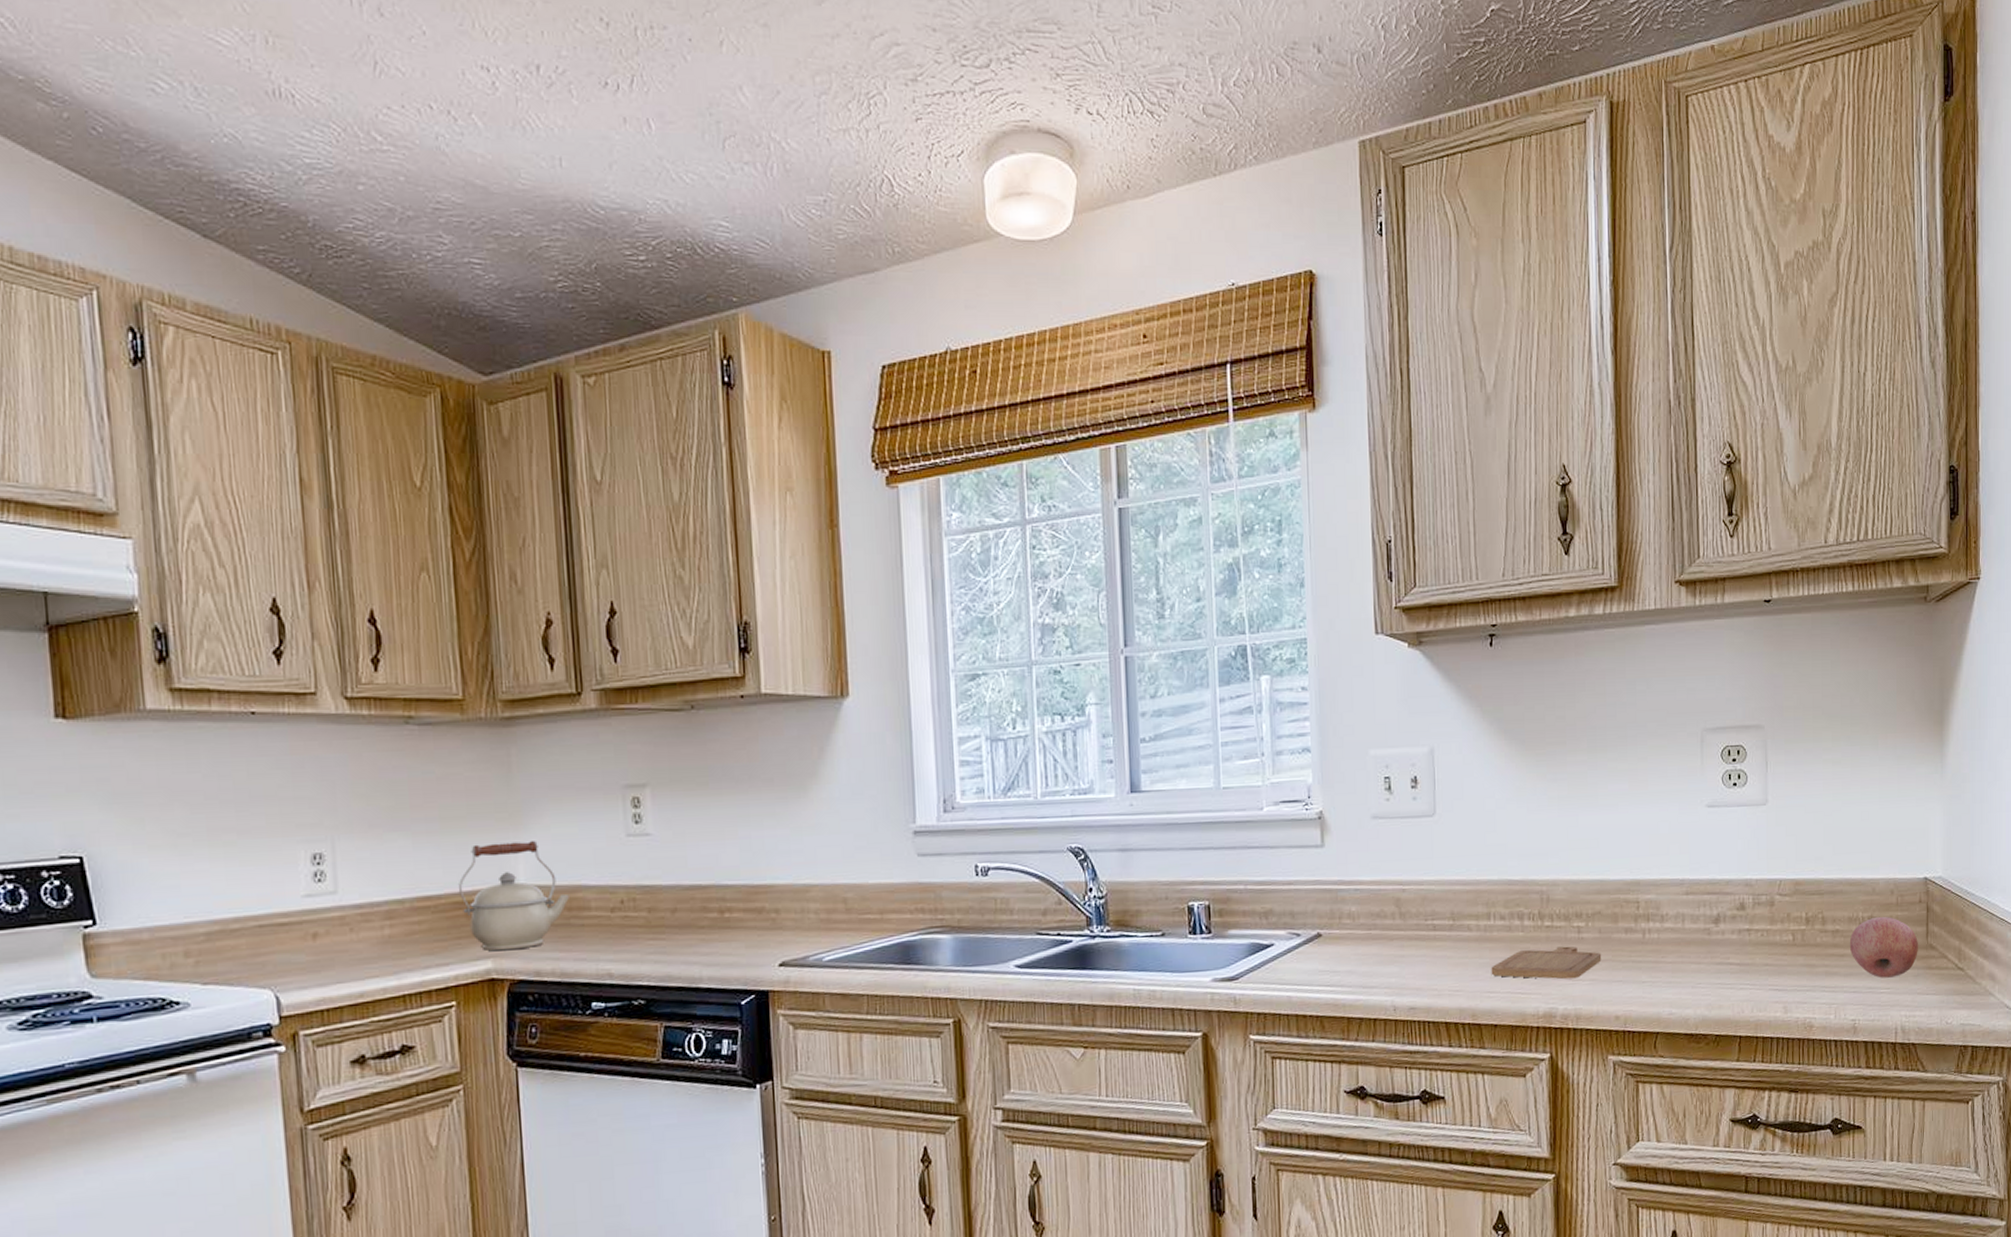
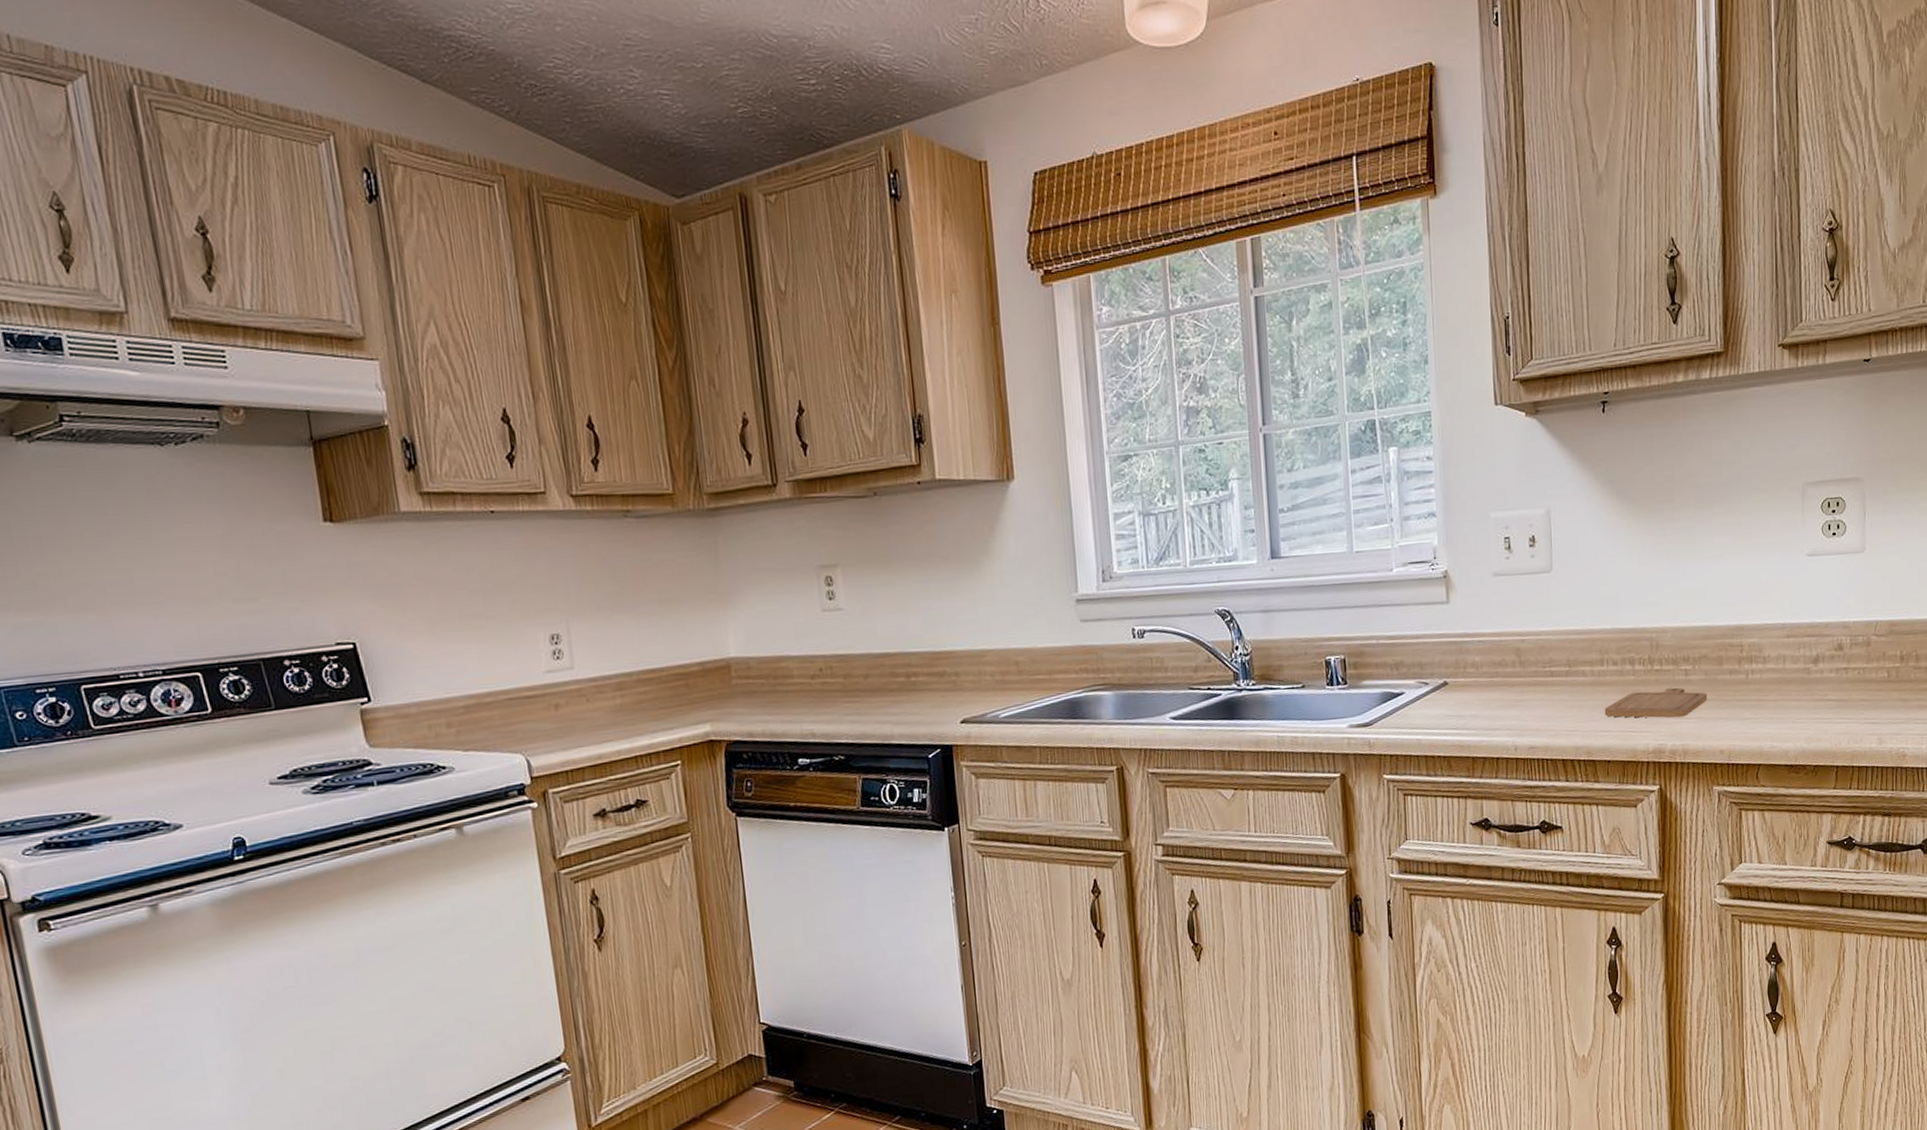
kettle: present [457,841,569,952] -> none [677,618,774,716]

